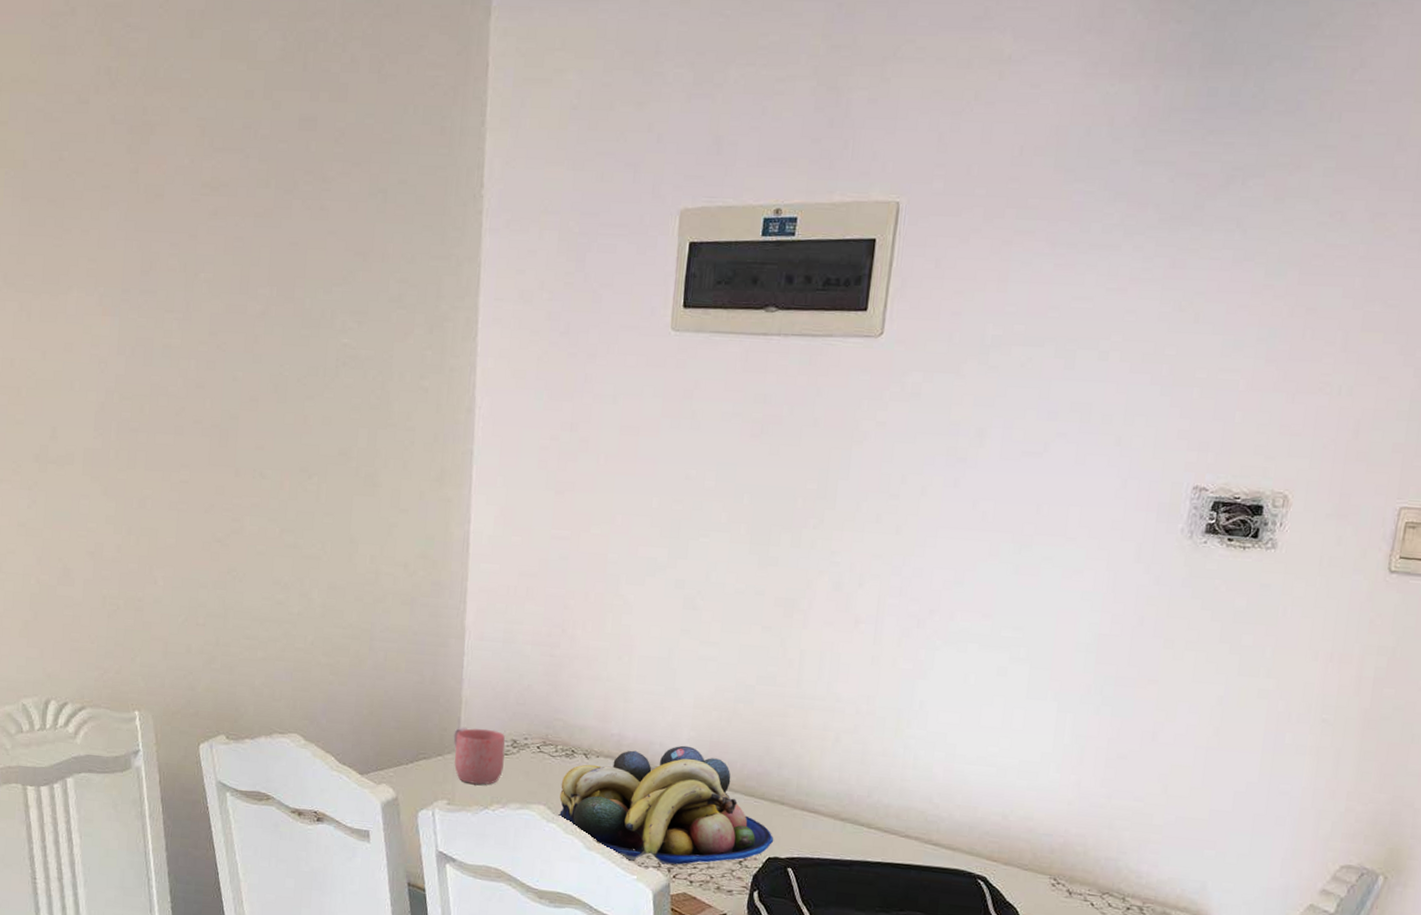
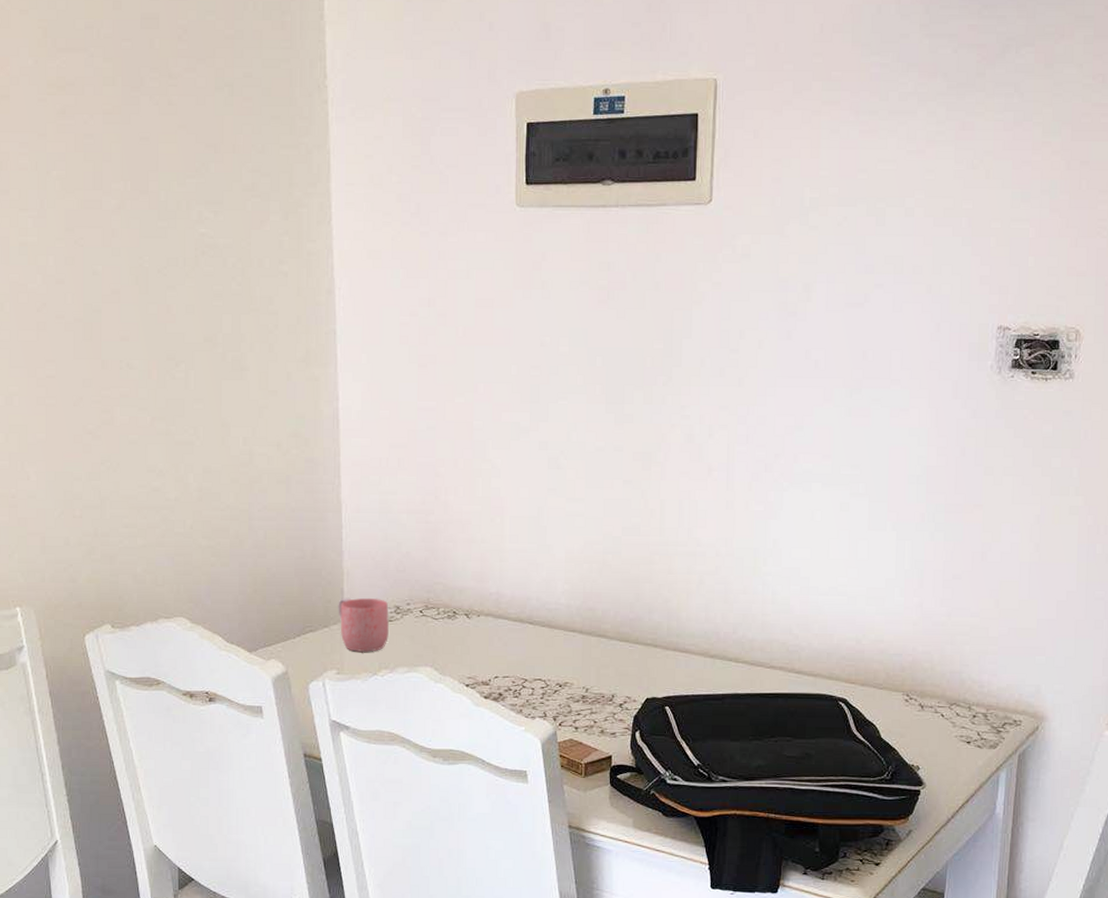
fruit bowl: present [559,745,774,865] -> none [445,598,651,714]

